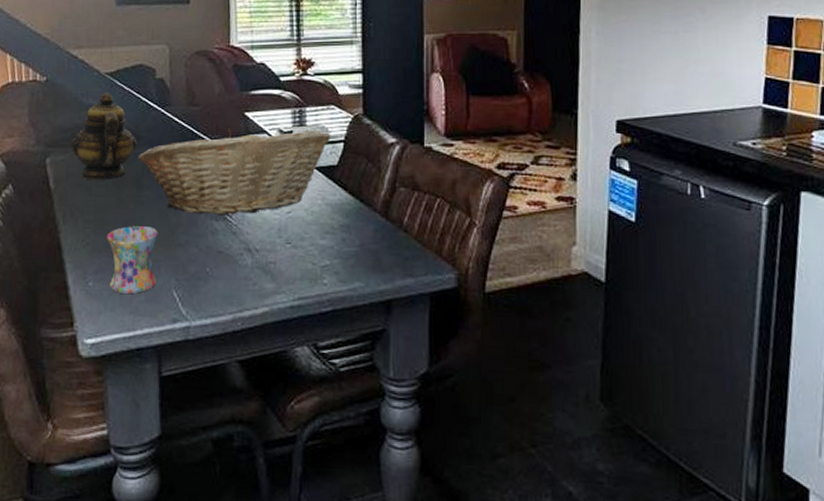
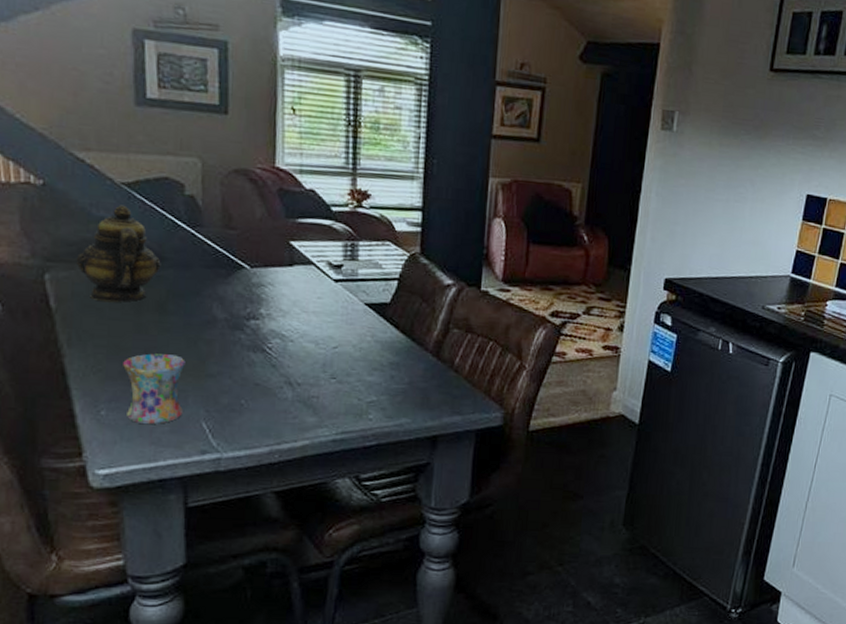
fruit basket: present [138,129,331,215] -> none [162,257,385,347]

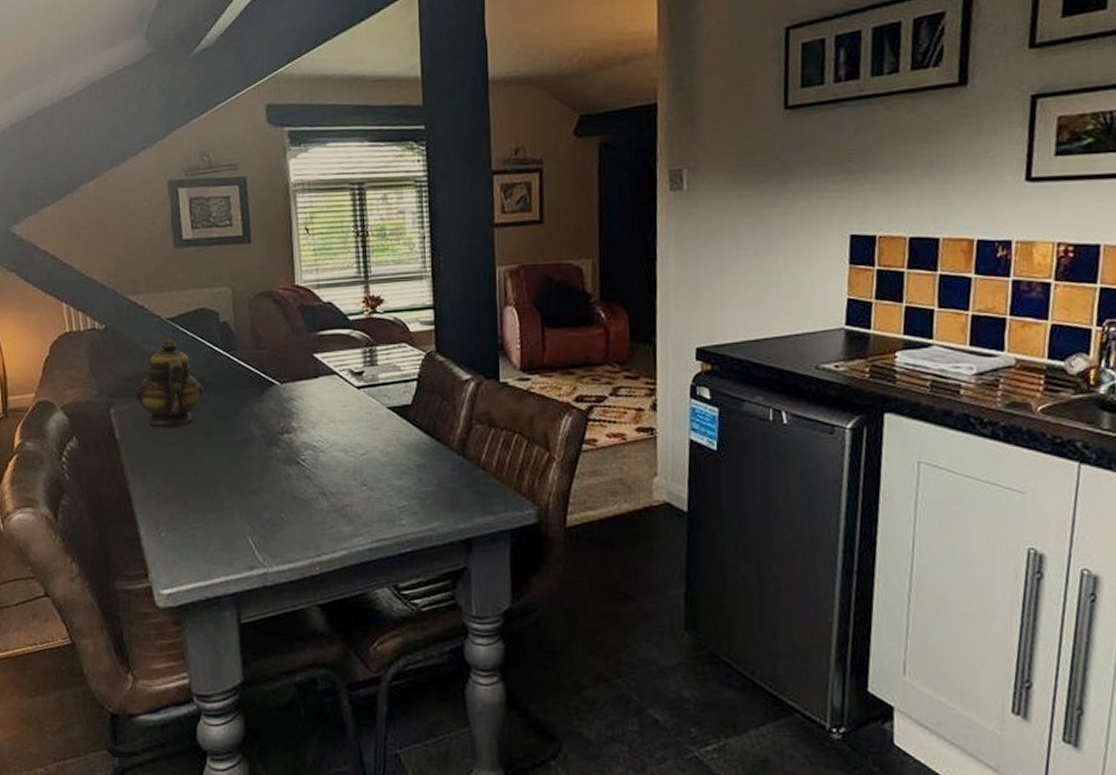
mug: present [123,353,186,424] -> none [178,474,231,542]

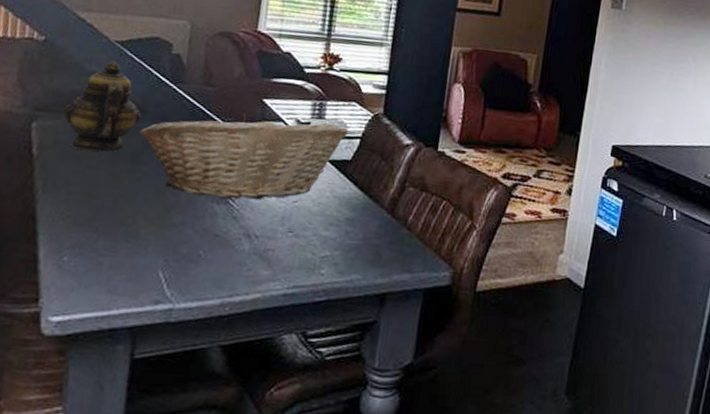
fruit basket: none [205,369,404,460] -> present [139,113,349,200]

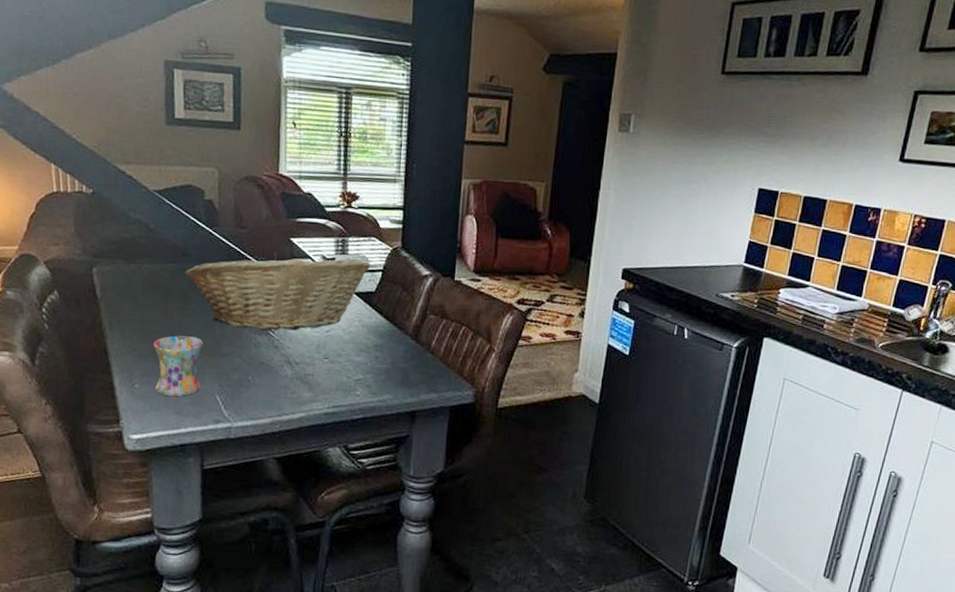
teapot: present [63,61,142,152] -> none [118,209,185,292]
mug: none [87,201,152,272] -> present [153,335,203,396]

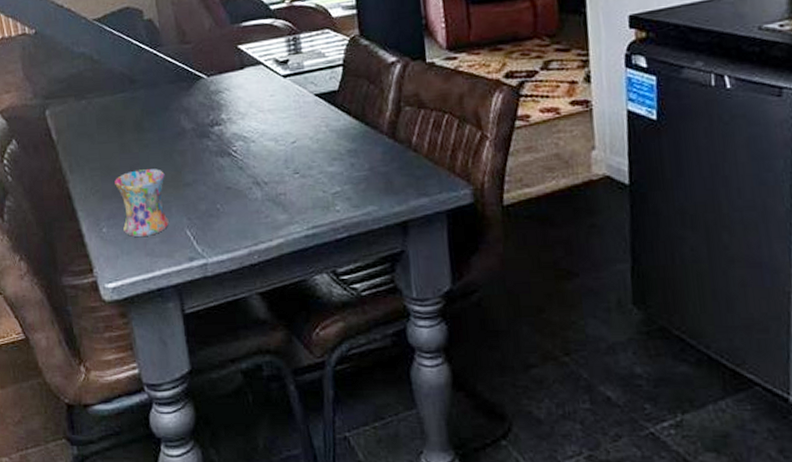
fruit basket: present [185,252,371,331] -> none [136,56,329,153]

